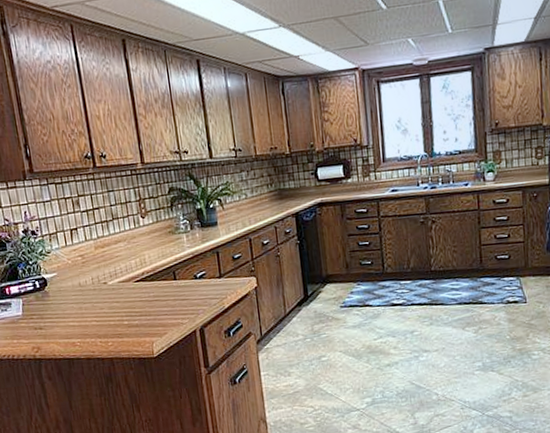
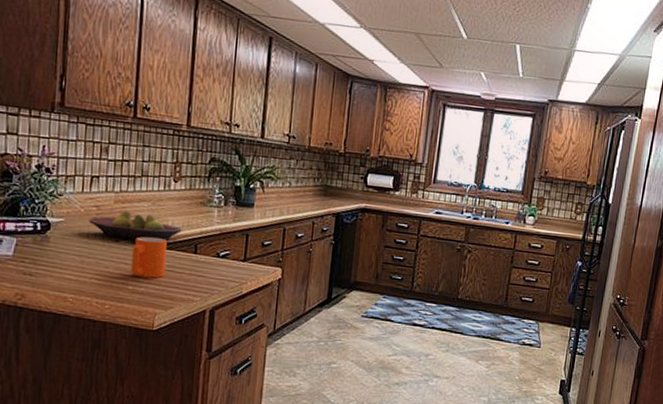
fruit bowl: none [77,253,159,281] -> present [88,210,182,242]
mug: none [119,272,153,312] -> present [130,236,168,278]

